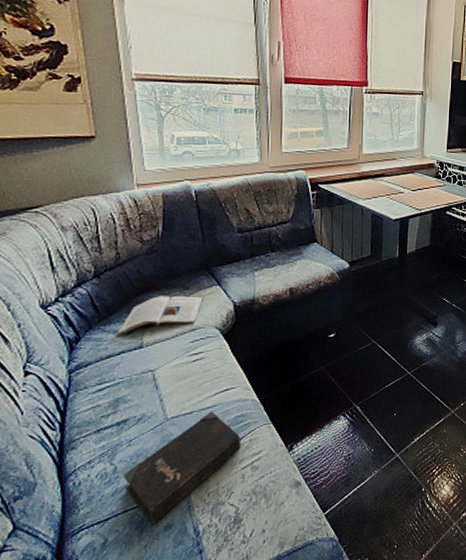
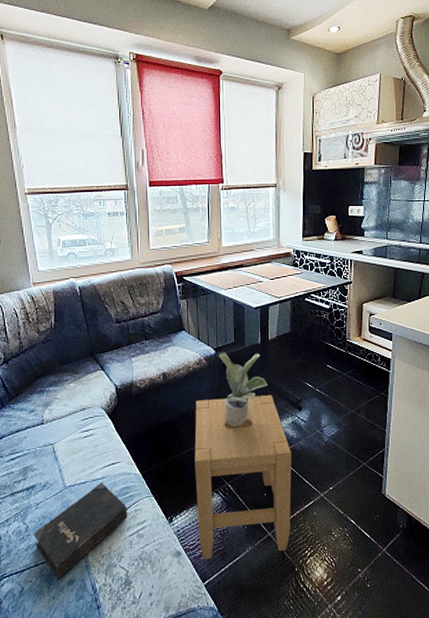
magazine: present [118,295,203,335] -> none [24,379,90,413]
stool: none [320,310,424,488] -> present [194,394,292,560]
potted plant: none [353,267,404,345] -> present [219,353,268,427]

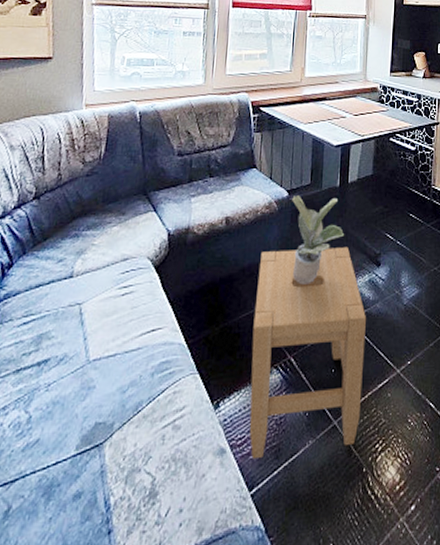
hardback book: present [34,482,128,580] -> none [36,354,165,493]

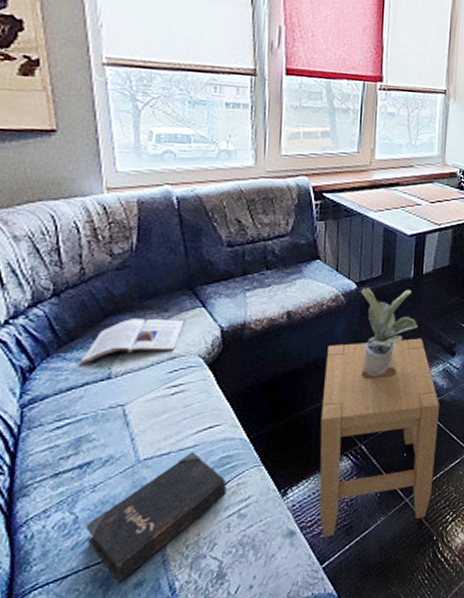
hardback book: none [36,354,165,493] -> present [86,451,227,583]
magazine: none [50,221,138,263] -> present [81,318,185,364]

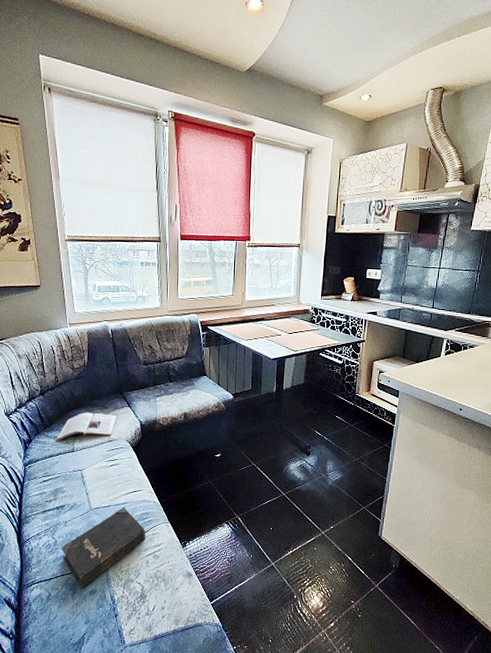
stool: present [319,338,439,538] -> none [208,439,297,582]
potted plant: present [361,288,419,377] -> none [236,398,280,466]

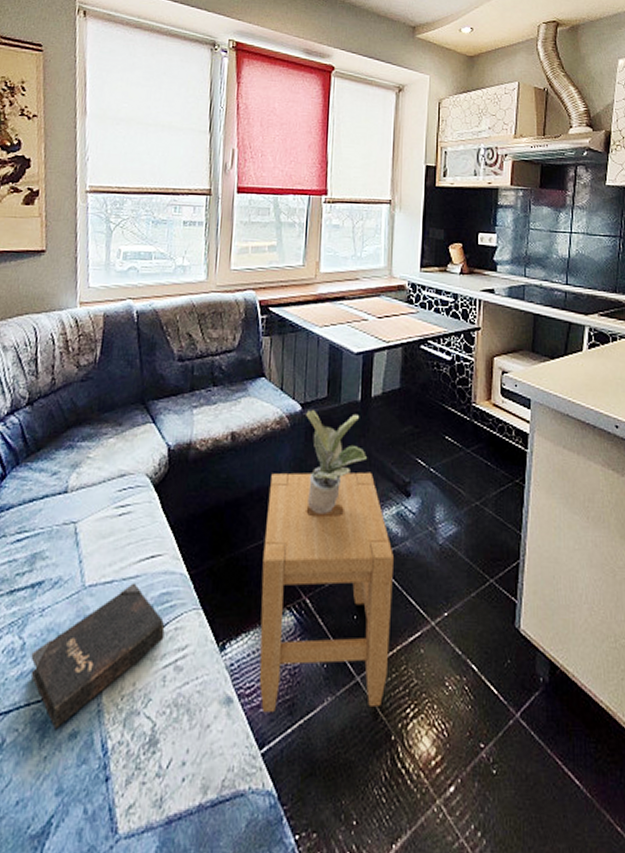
magazine: present [57,412,117,441] -> none [44,431,136,475]
stool: none [208,439,297,582] -> present [259,472,394,713]
potted plant: none [236,398,280,466] -> present [306,410,368,514]

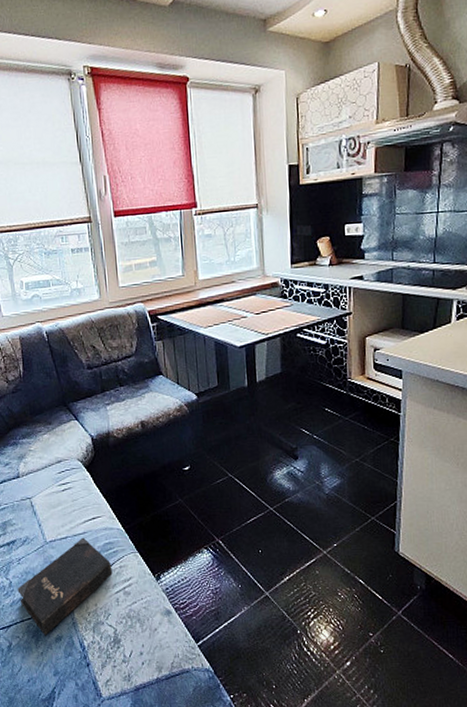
stool: present [259,472,394,713] -> none [178,442,290,620]
potted plant: present [306,410,368,514] -> none [201,397,259,478]

